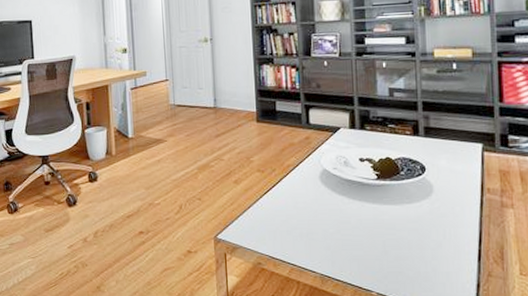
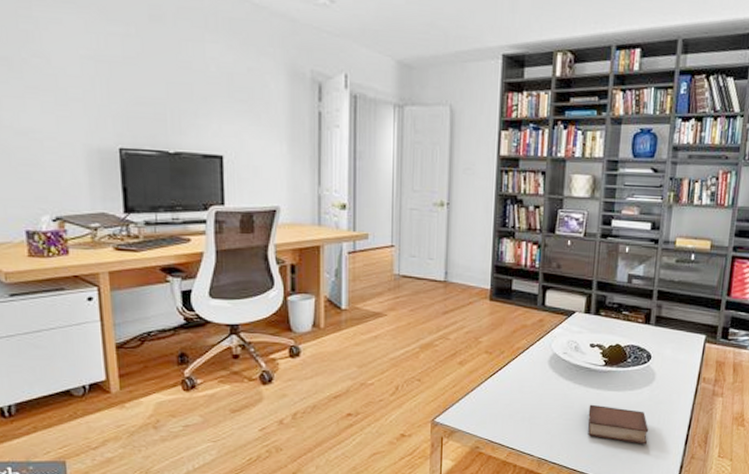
book: none [366,219,436,261] -> present [588,404,649,445]

